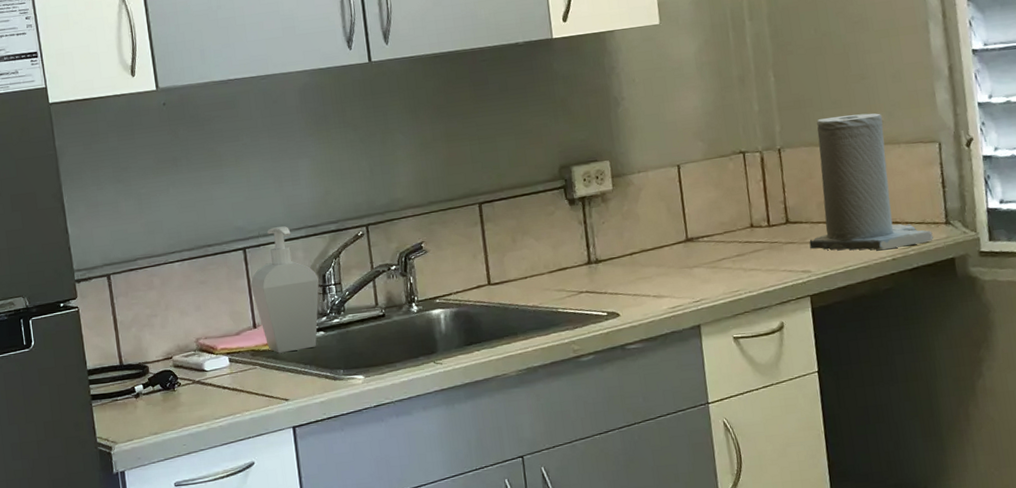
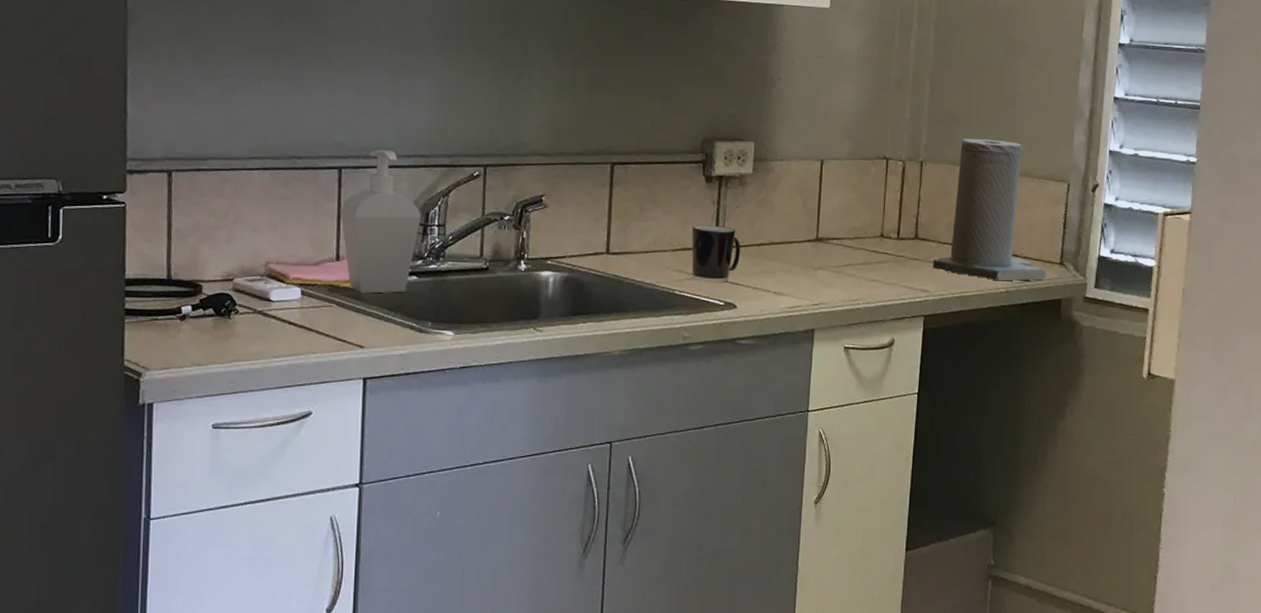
mug: none [563,242,615,297] -> present [691,225,740,283]

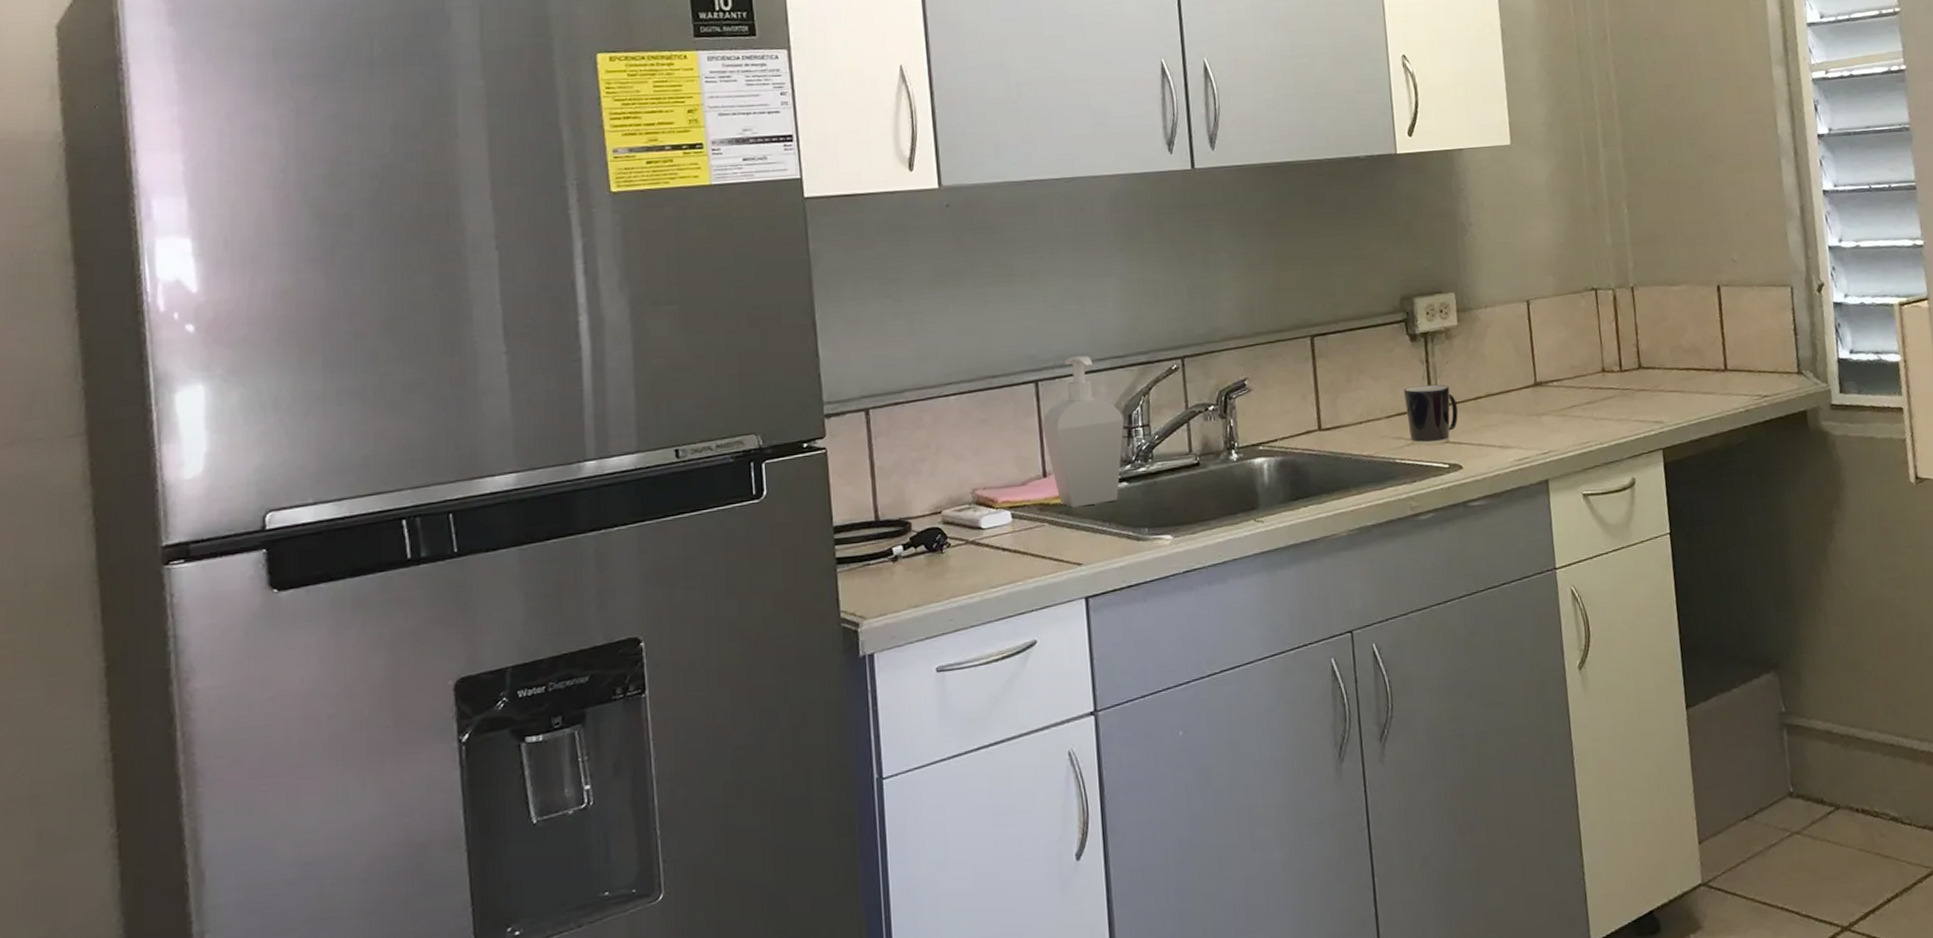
paper towel: present [933,138,1046,281] -> none [1662,252,1786,401]

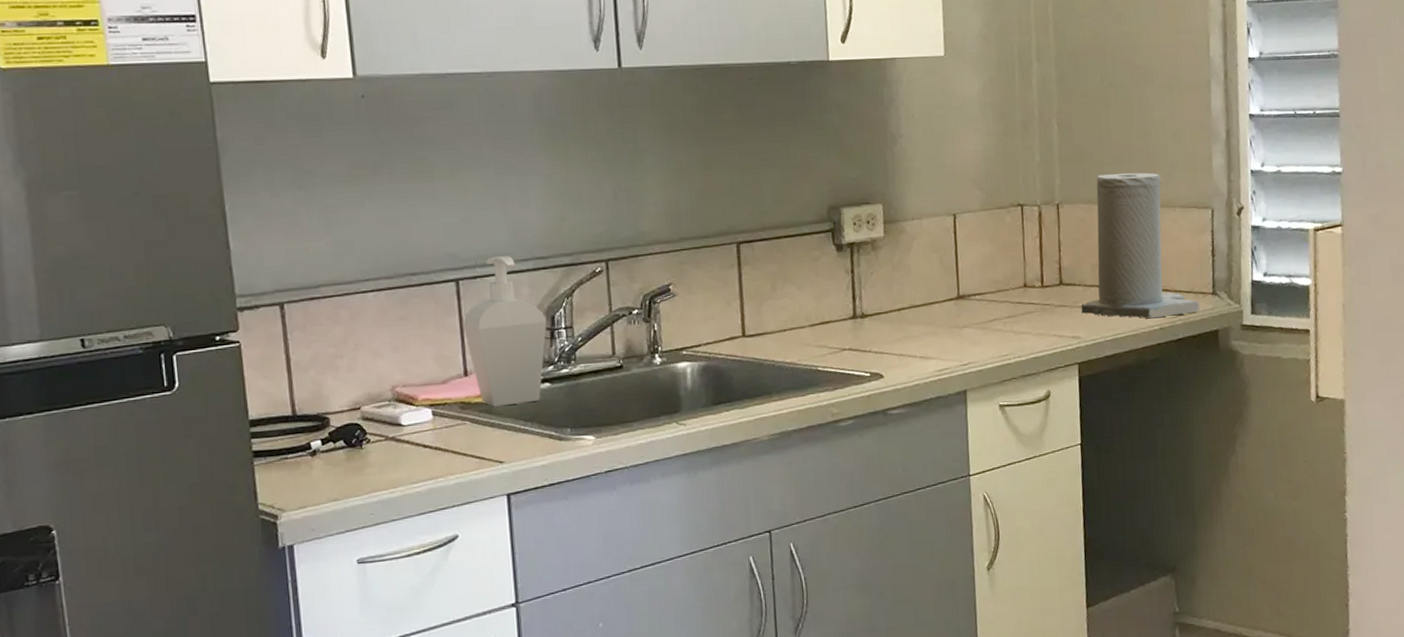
mug: present [1403,384,1458,446] -> none [827,294,881,355]
paper towel: none [1662,252,1786,401] -> present [1081,172,1200,319]

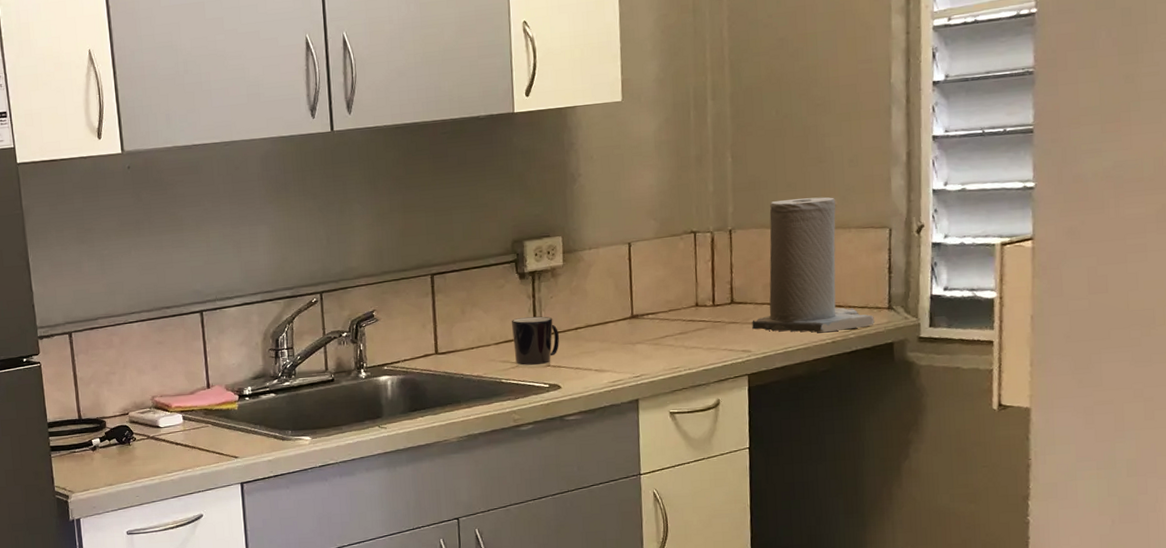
soap bottle: present [462,256,547,407] -> none [205,291,273,413]
mug: none [827,294,881,355] -> present [511,316,559,369]

